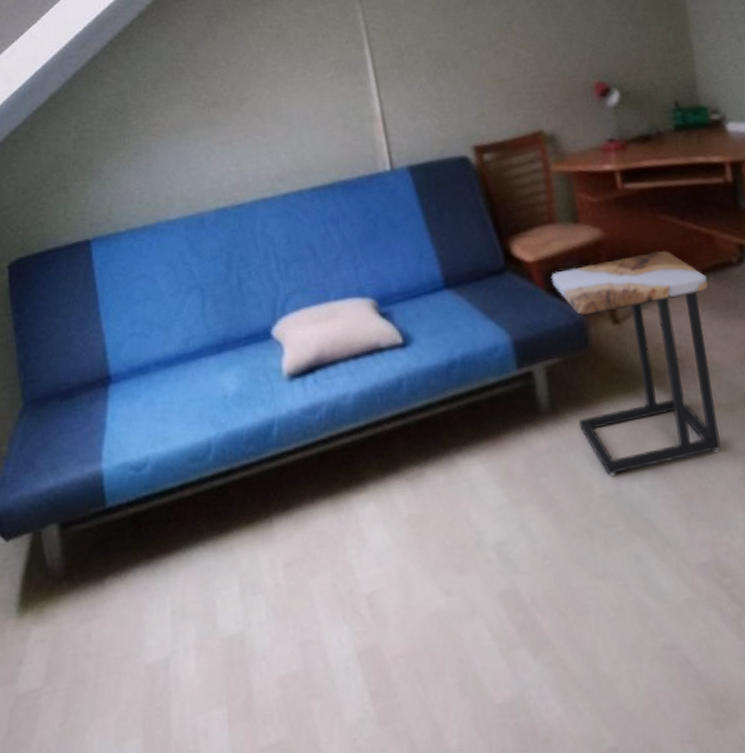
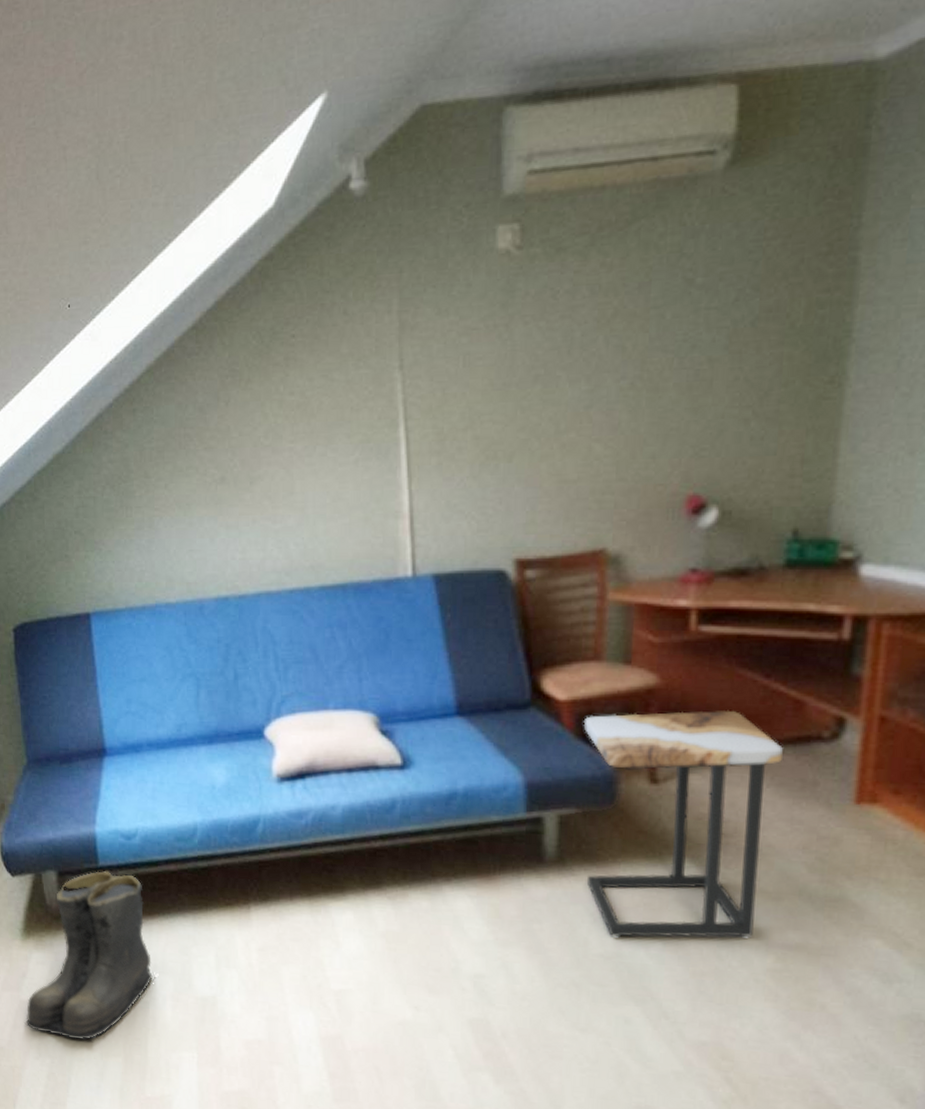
boots: none [21,511,176,731] -> present [25,870,156,1041]

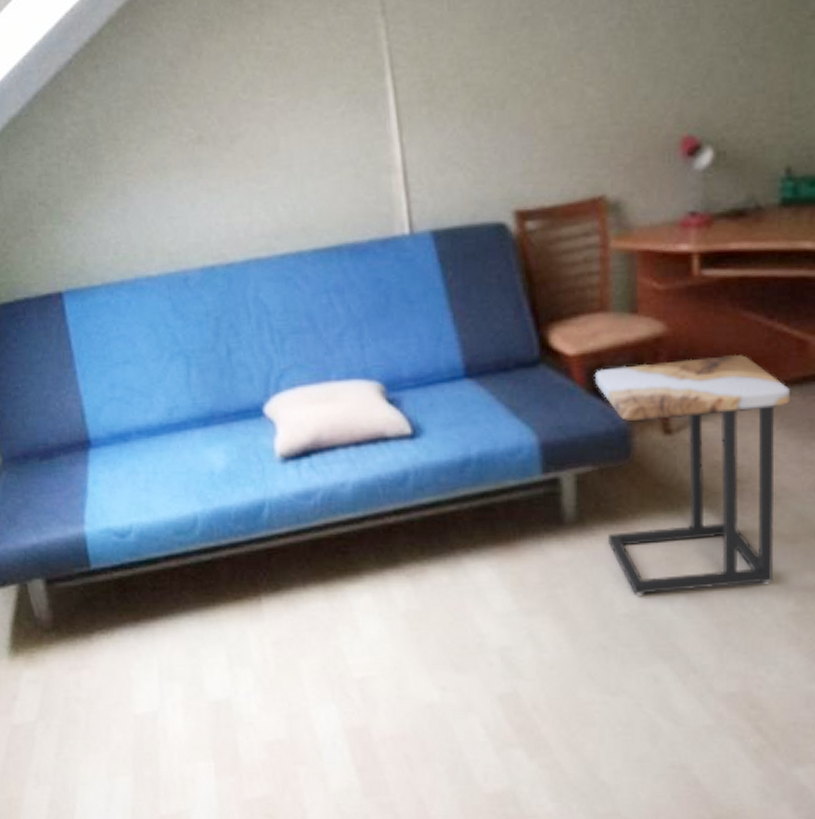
boots: present [25,870,156,1041] -> none [19,573,164,762]

